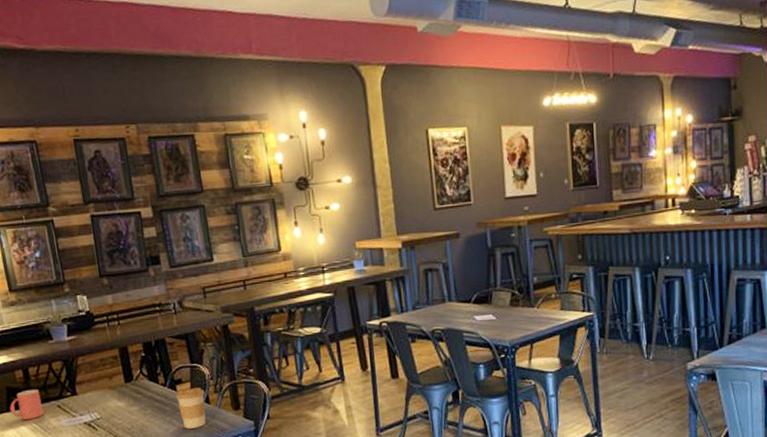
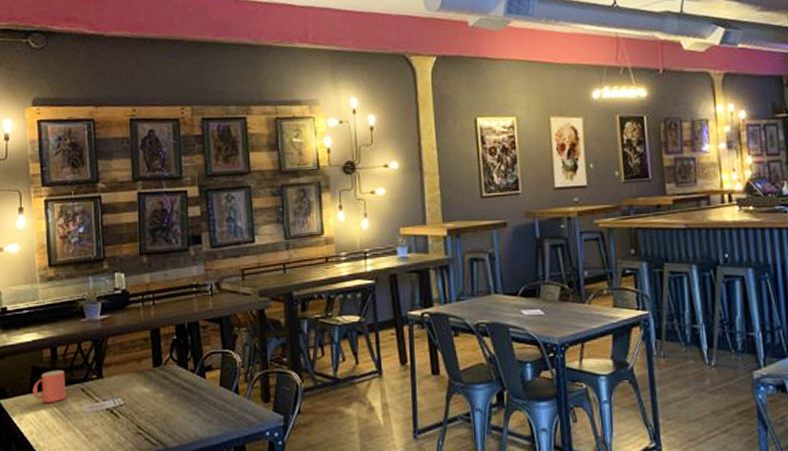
coffee cup: present [176,387,206,429] -> none [204,376,235,421]

